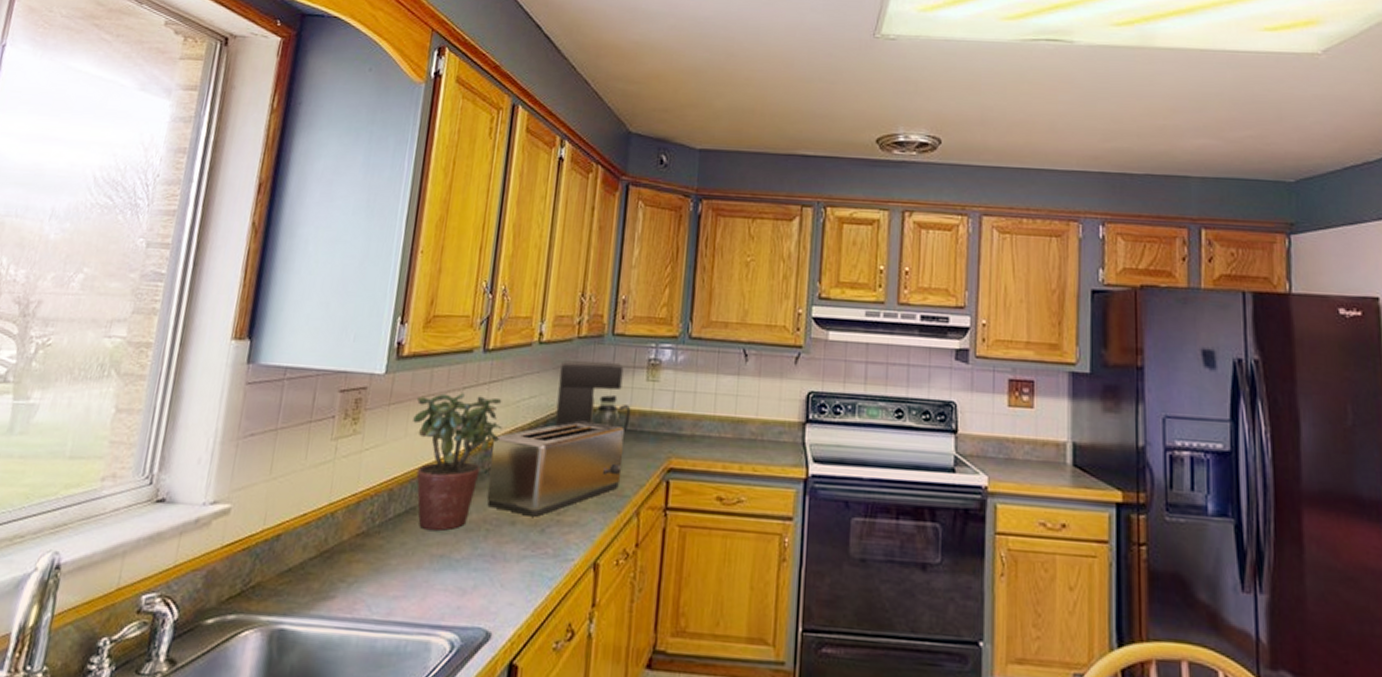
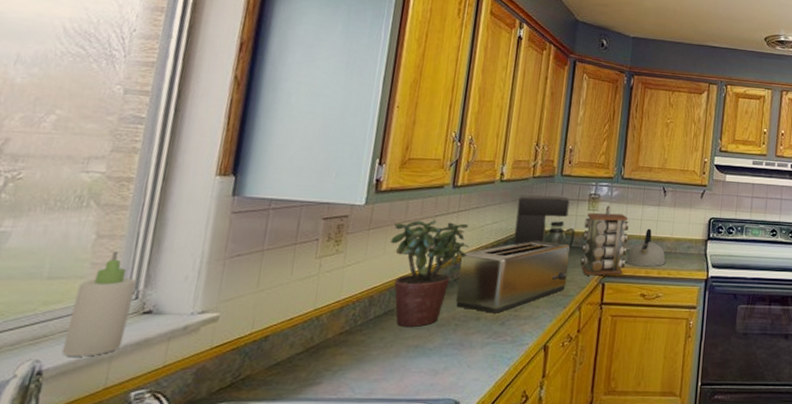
bottle: none [79,427,152,550] -> present [61,250,137,357]
spice rack: none [637,374,700,471] -> present [579,205,629,276]
kettle: none [695,406,749,460] -> present [625,228,666,267]

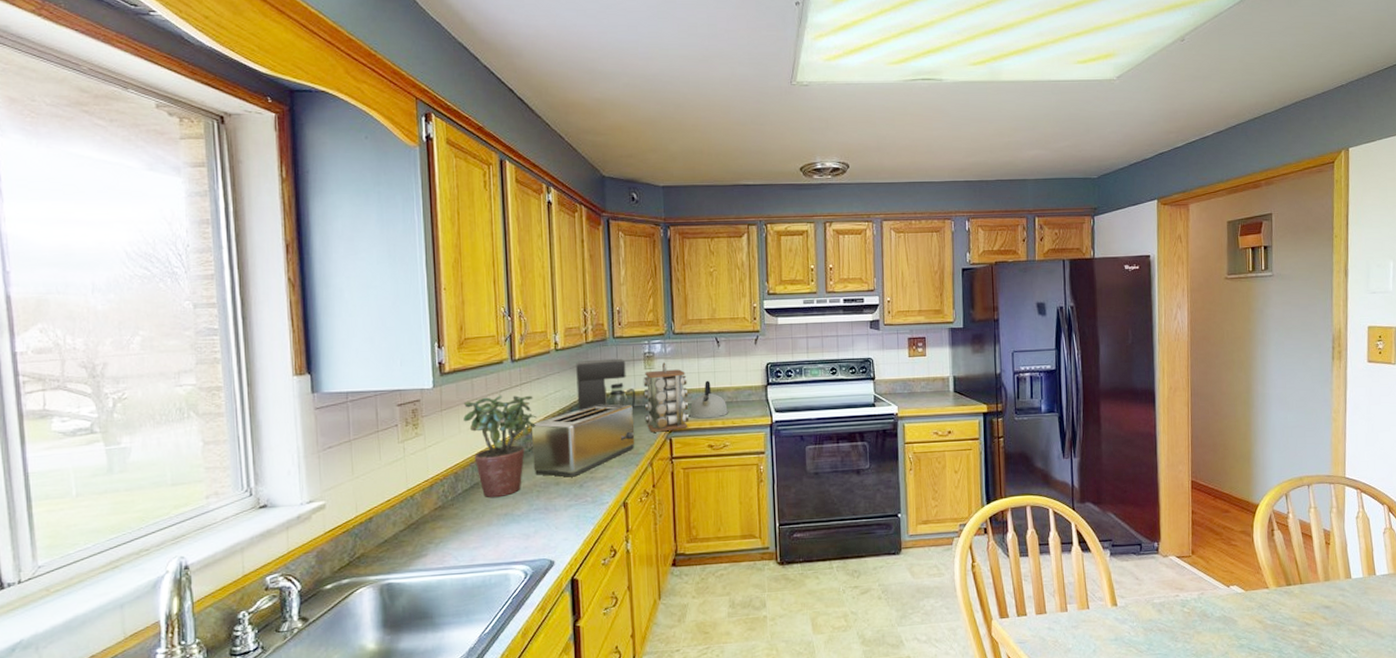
bottle: present [61,250,137,357] -> none [199,454,248,551]

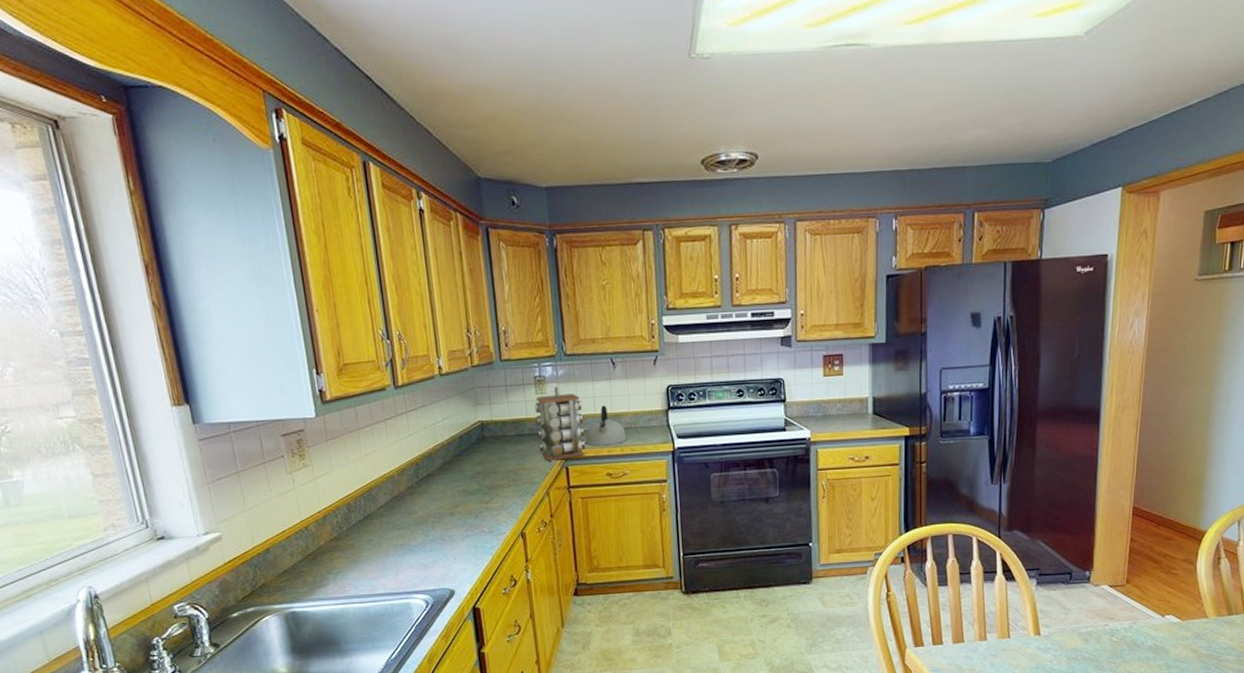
potted plant: present [463,395,537,498] -> none [348,423,426,529]
toaster: present [532,403,635,477] -> none [421,431,530,508]
coffee maker: present [576,358,636,411] -> none [462,382,529,440]

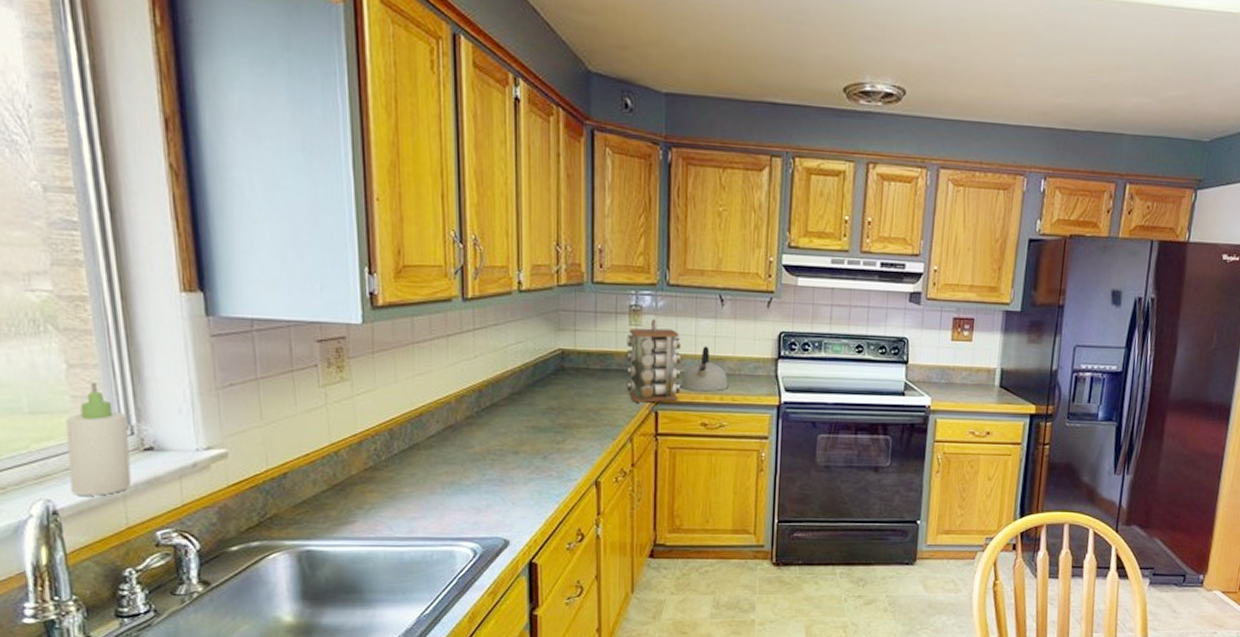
bottle: none [96,487,151,581] -> present [65,381,132,496]

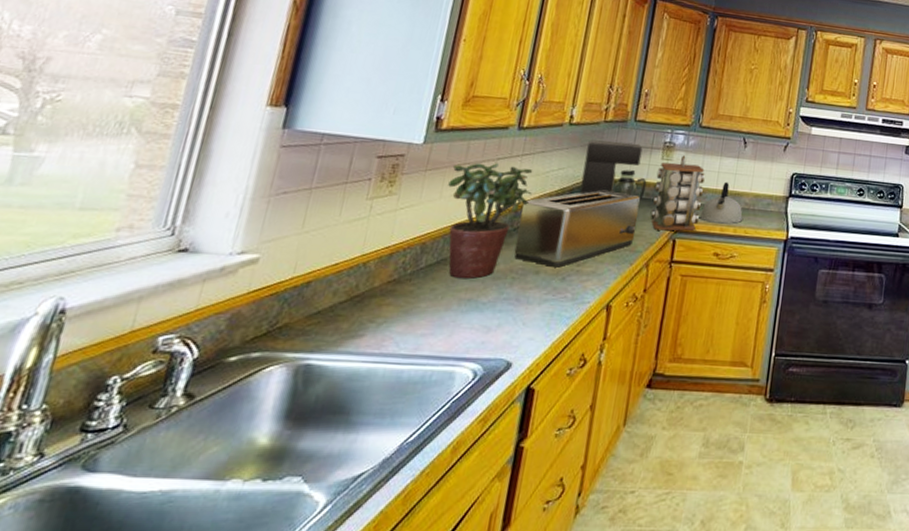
bottle: present [65,381,132,496] -> none [88,182,175,296]
potted plant: none [400,340,493,463] -> present [448,163,533,279]
toaster: none [487,362,613,446] -> present [514,189,641,268]
coffee maker: none [544,307,617,372] -> present [579,140,647,200]

